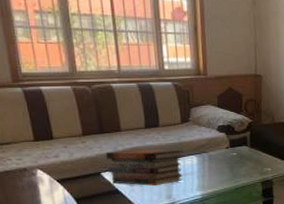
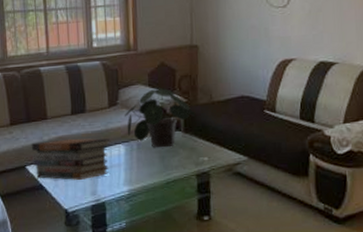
potted plant: none [196,110,260,159] -> present [125,88,196,147]

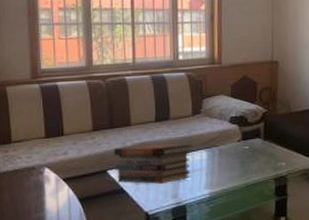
potted plant: present [125,88,196,147] -> none [208,99,275,153]

